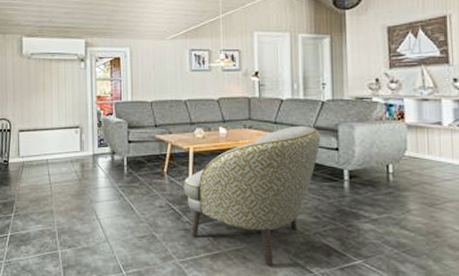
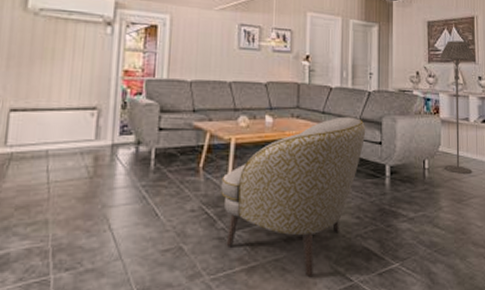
floor lamp: none [404,42,449,178] -> present [440,40,475,174]

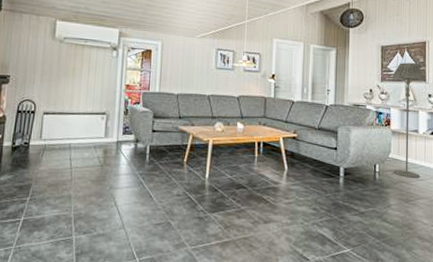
armchair: present [221,116,366,278] -> none [201,125,323,255]

